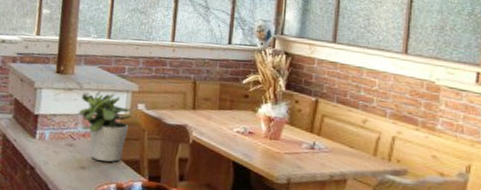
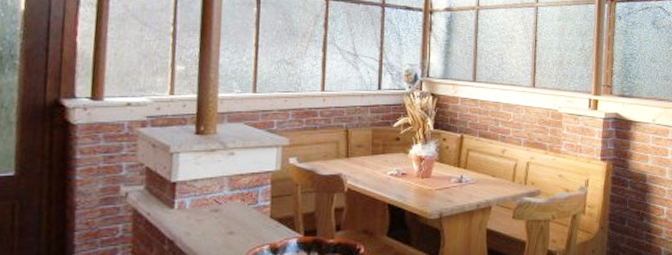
potted plant: present [78,91,131,162] -> none [223,149,282,223]

